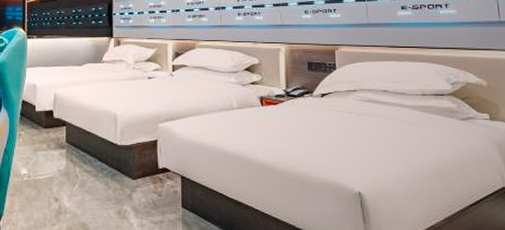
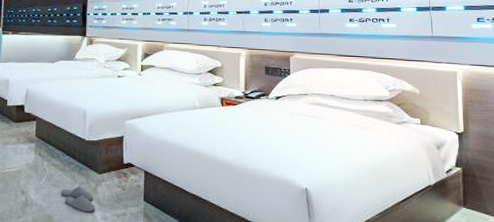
slippers: none [94,193,132,220] -> present [60,186,96,213]

